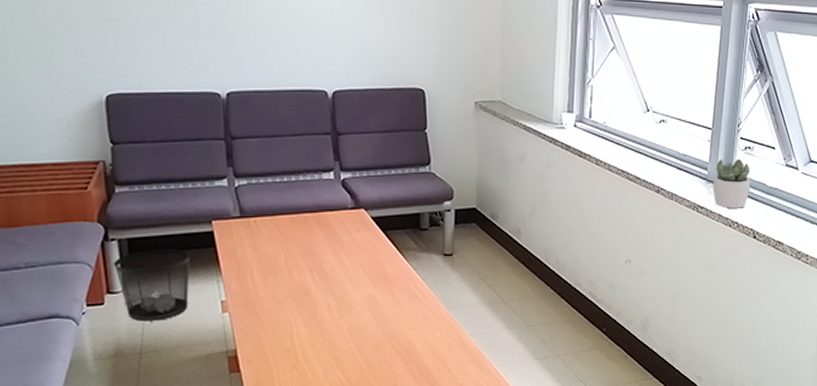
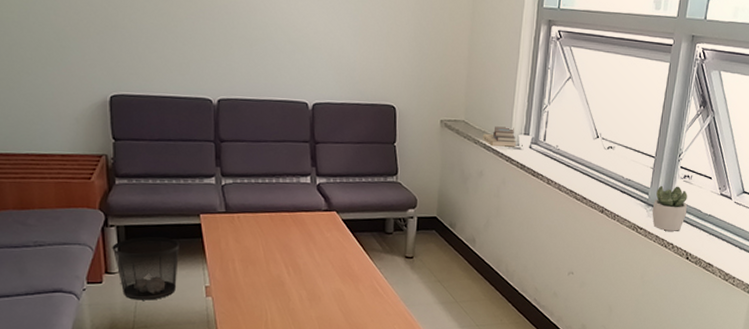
books: none [521,105,560,128] -> present [482,126,517,147]

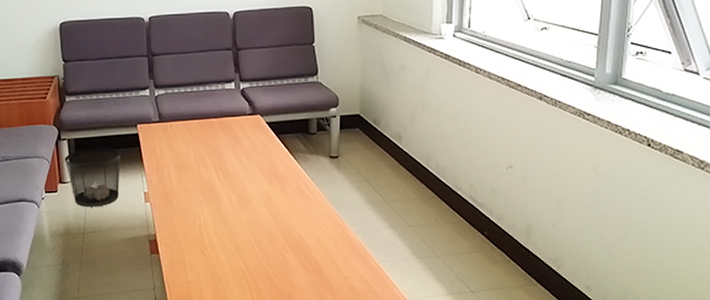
books: present [482,126,517,147] -> none [402,17,439,39]
succulent plant: present [652,185,688,231] -> none [600,64,643,115]

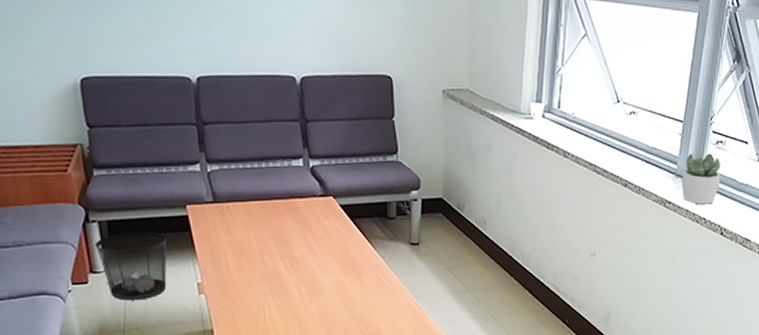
succulent plant: none [600,64,643,115] -> present [681,153,721,204]

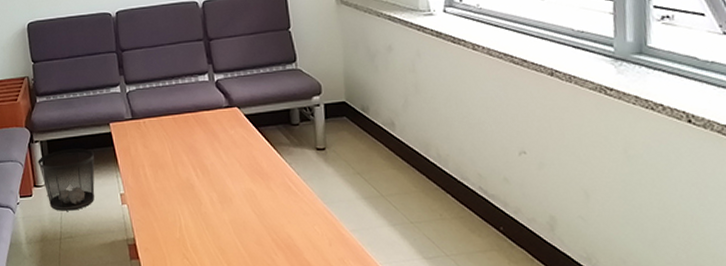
succulent plant: present [681,153,721,204] -> none [622,30,676,89]

